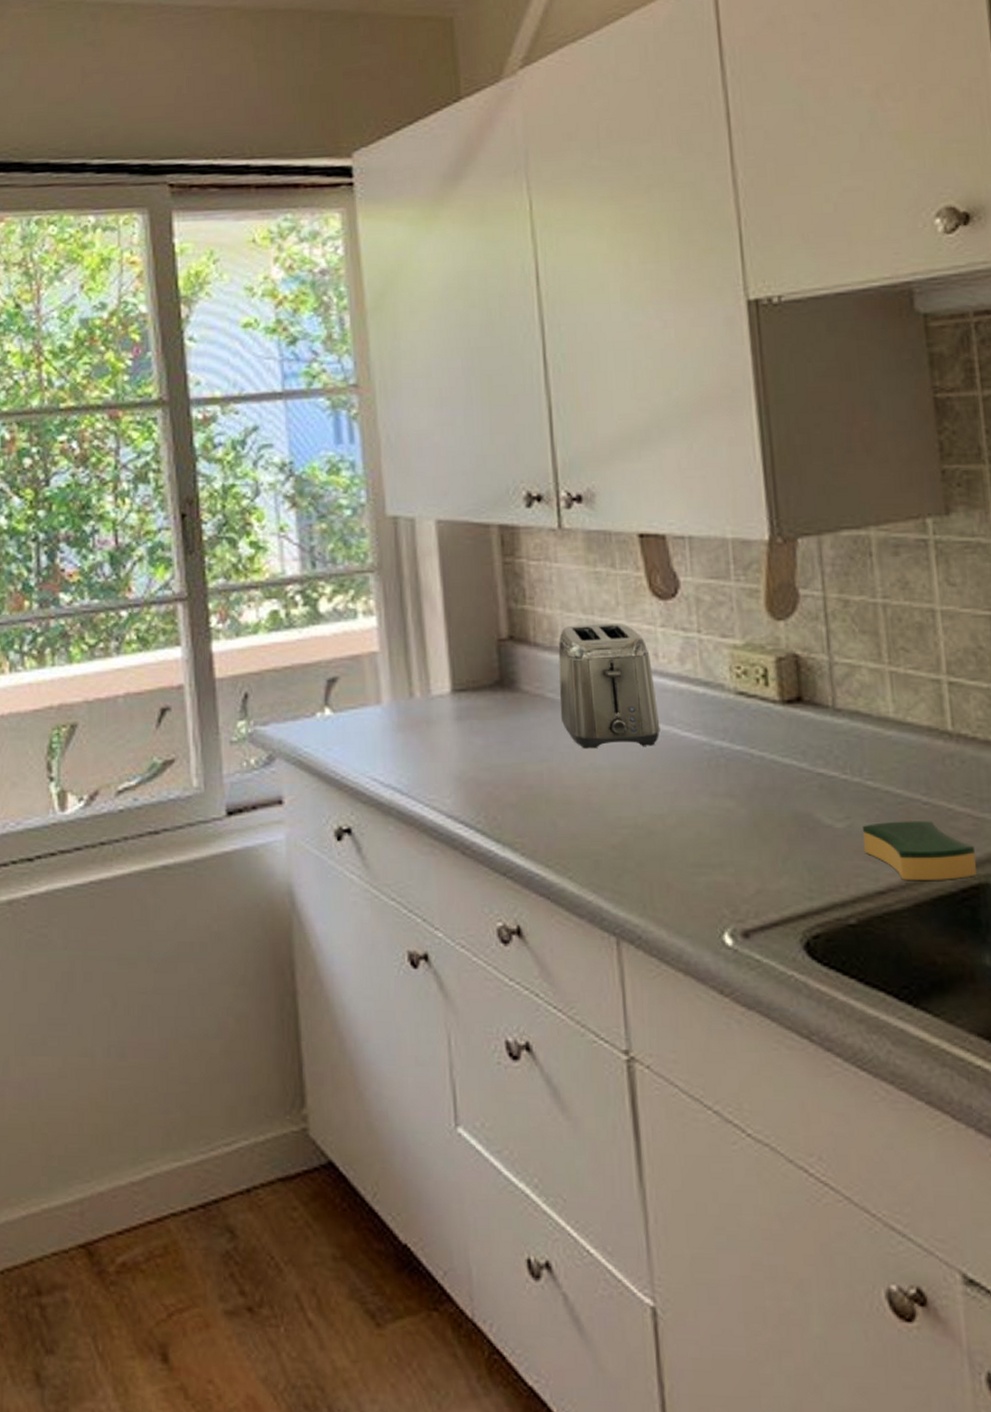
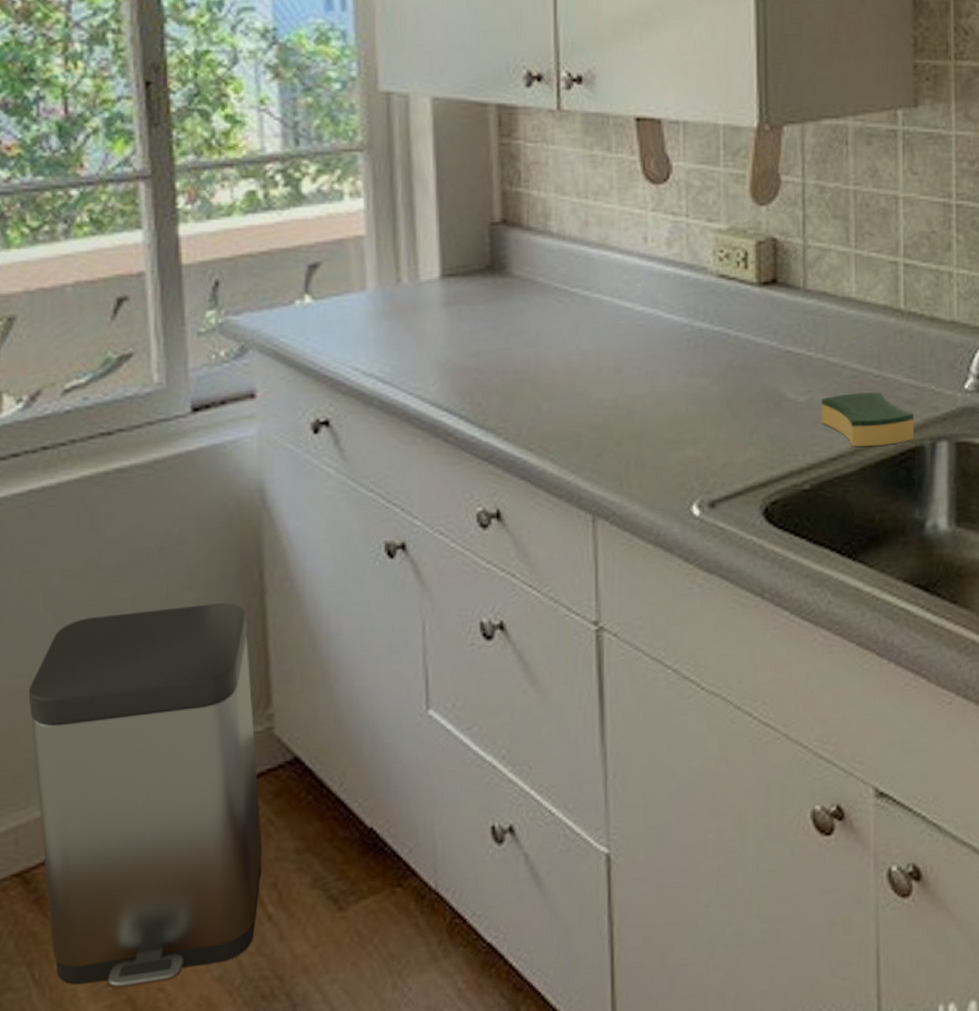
pedal bin: none [90,1000,301,1375] -> present [28,603,262,989]
toaster: present [558,623,660,749] -> none [549,207,645,333]

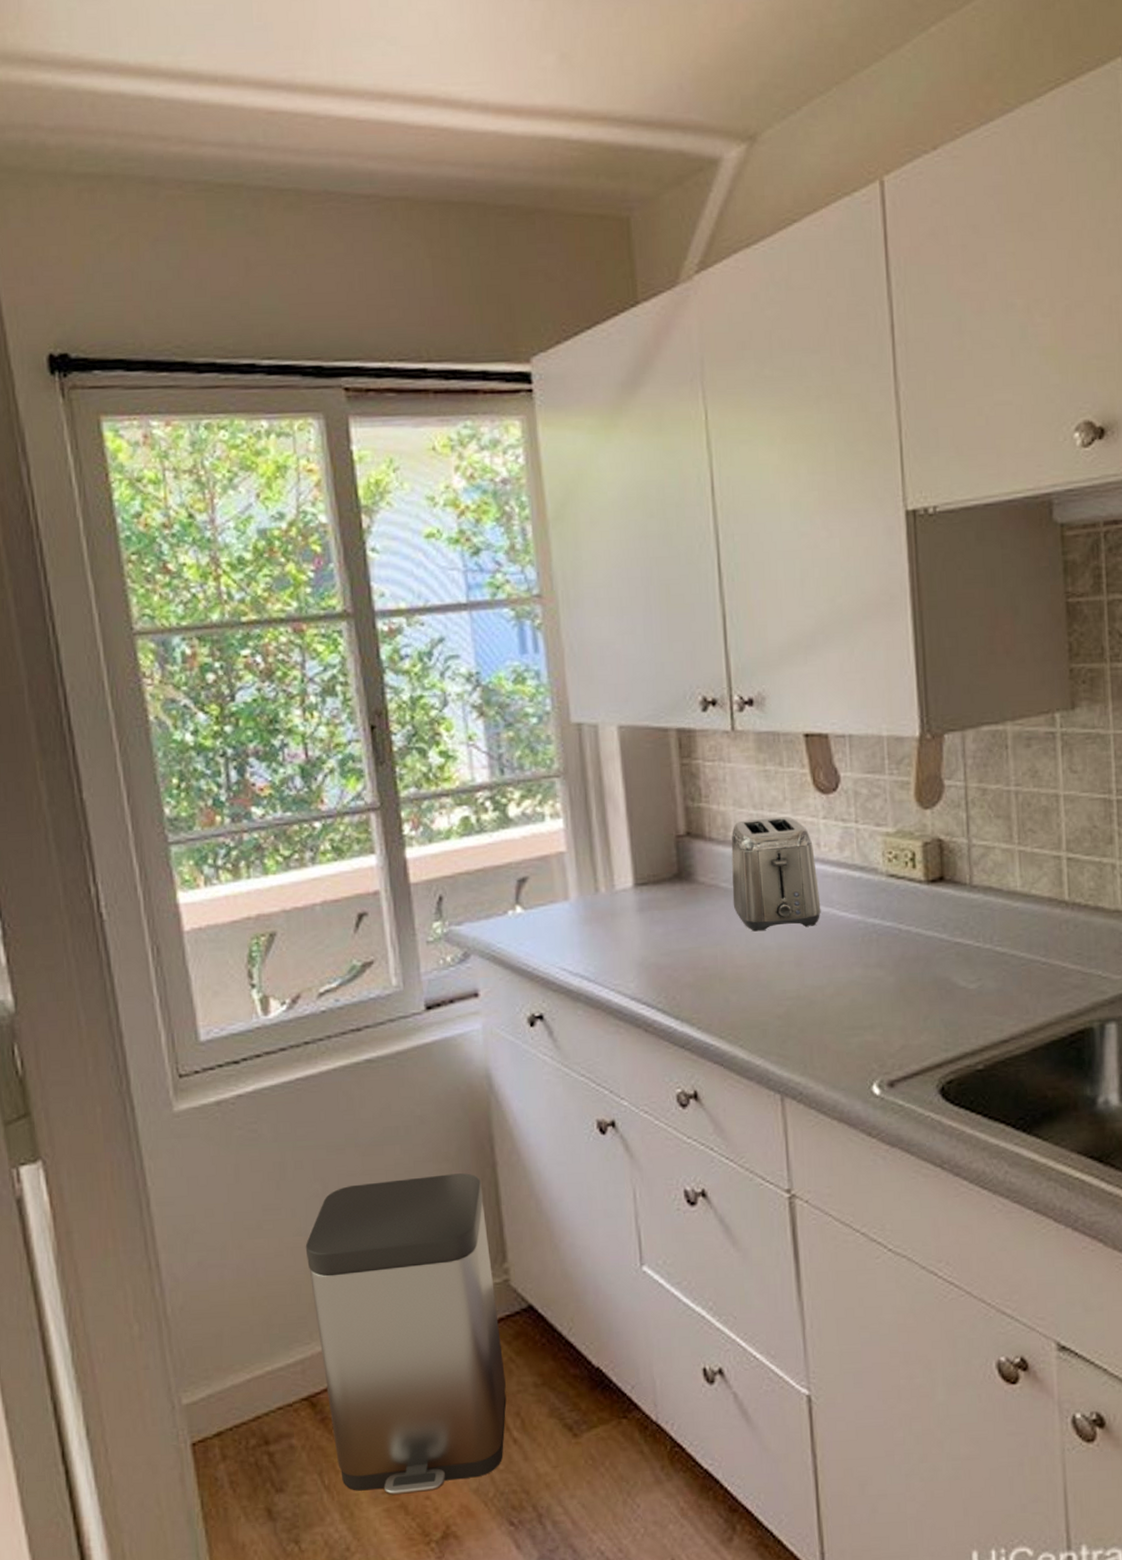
toaster: none [549,207,645,333] -> present [731,817,821,932]
sponge: present [821,392,914,448] -> none [990,978,1083,1030]

